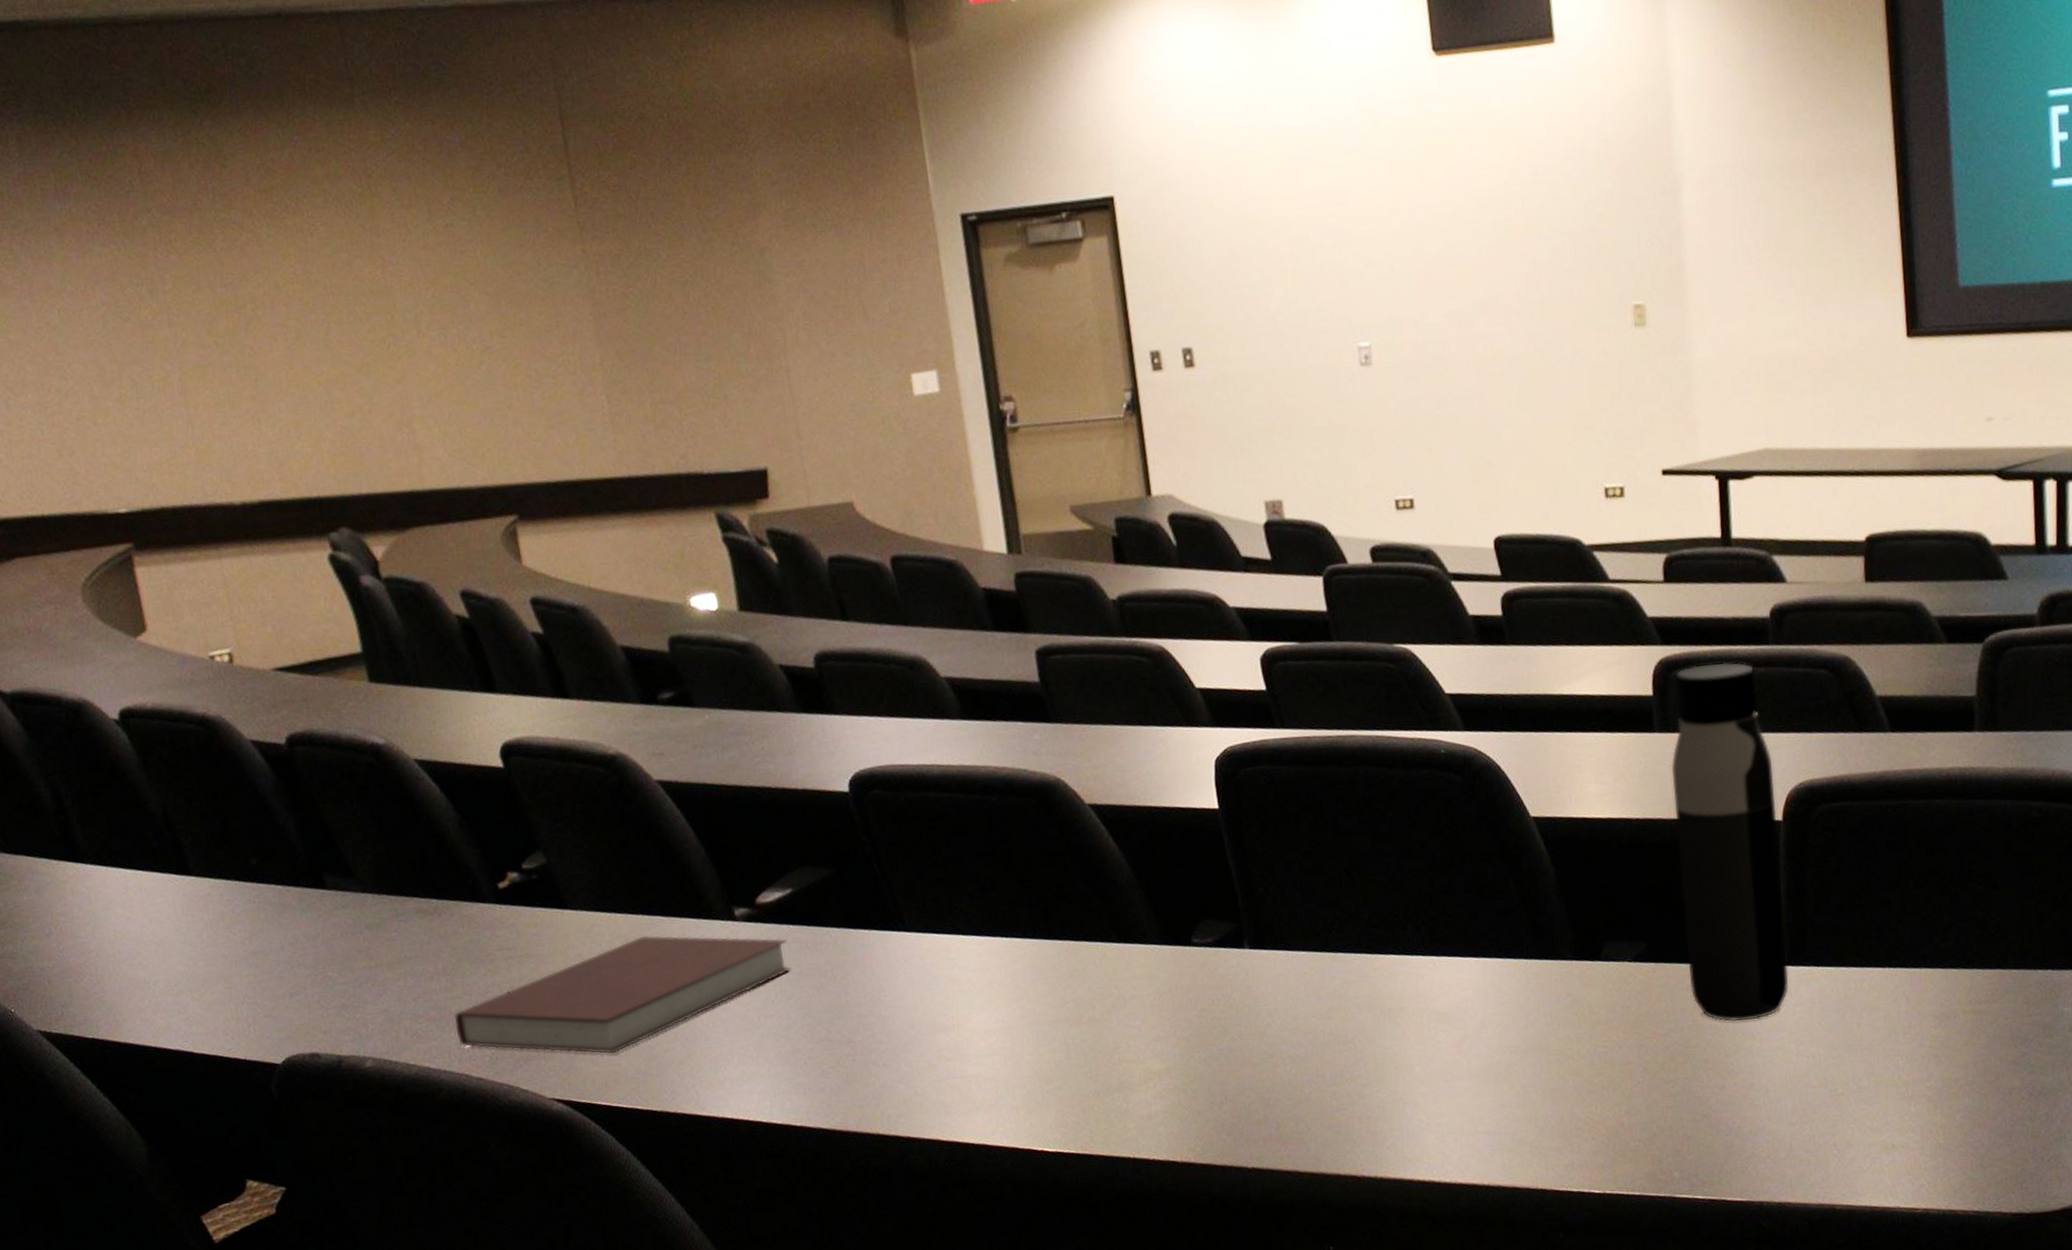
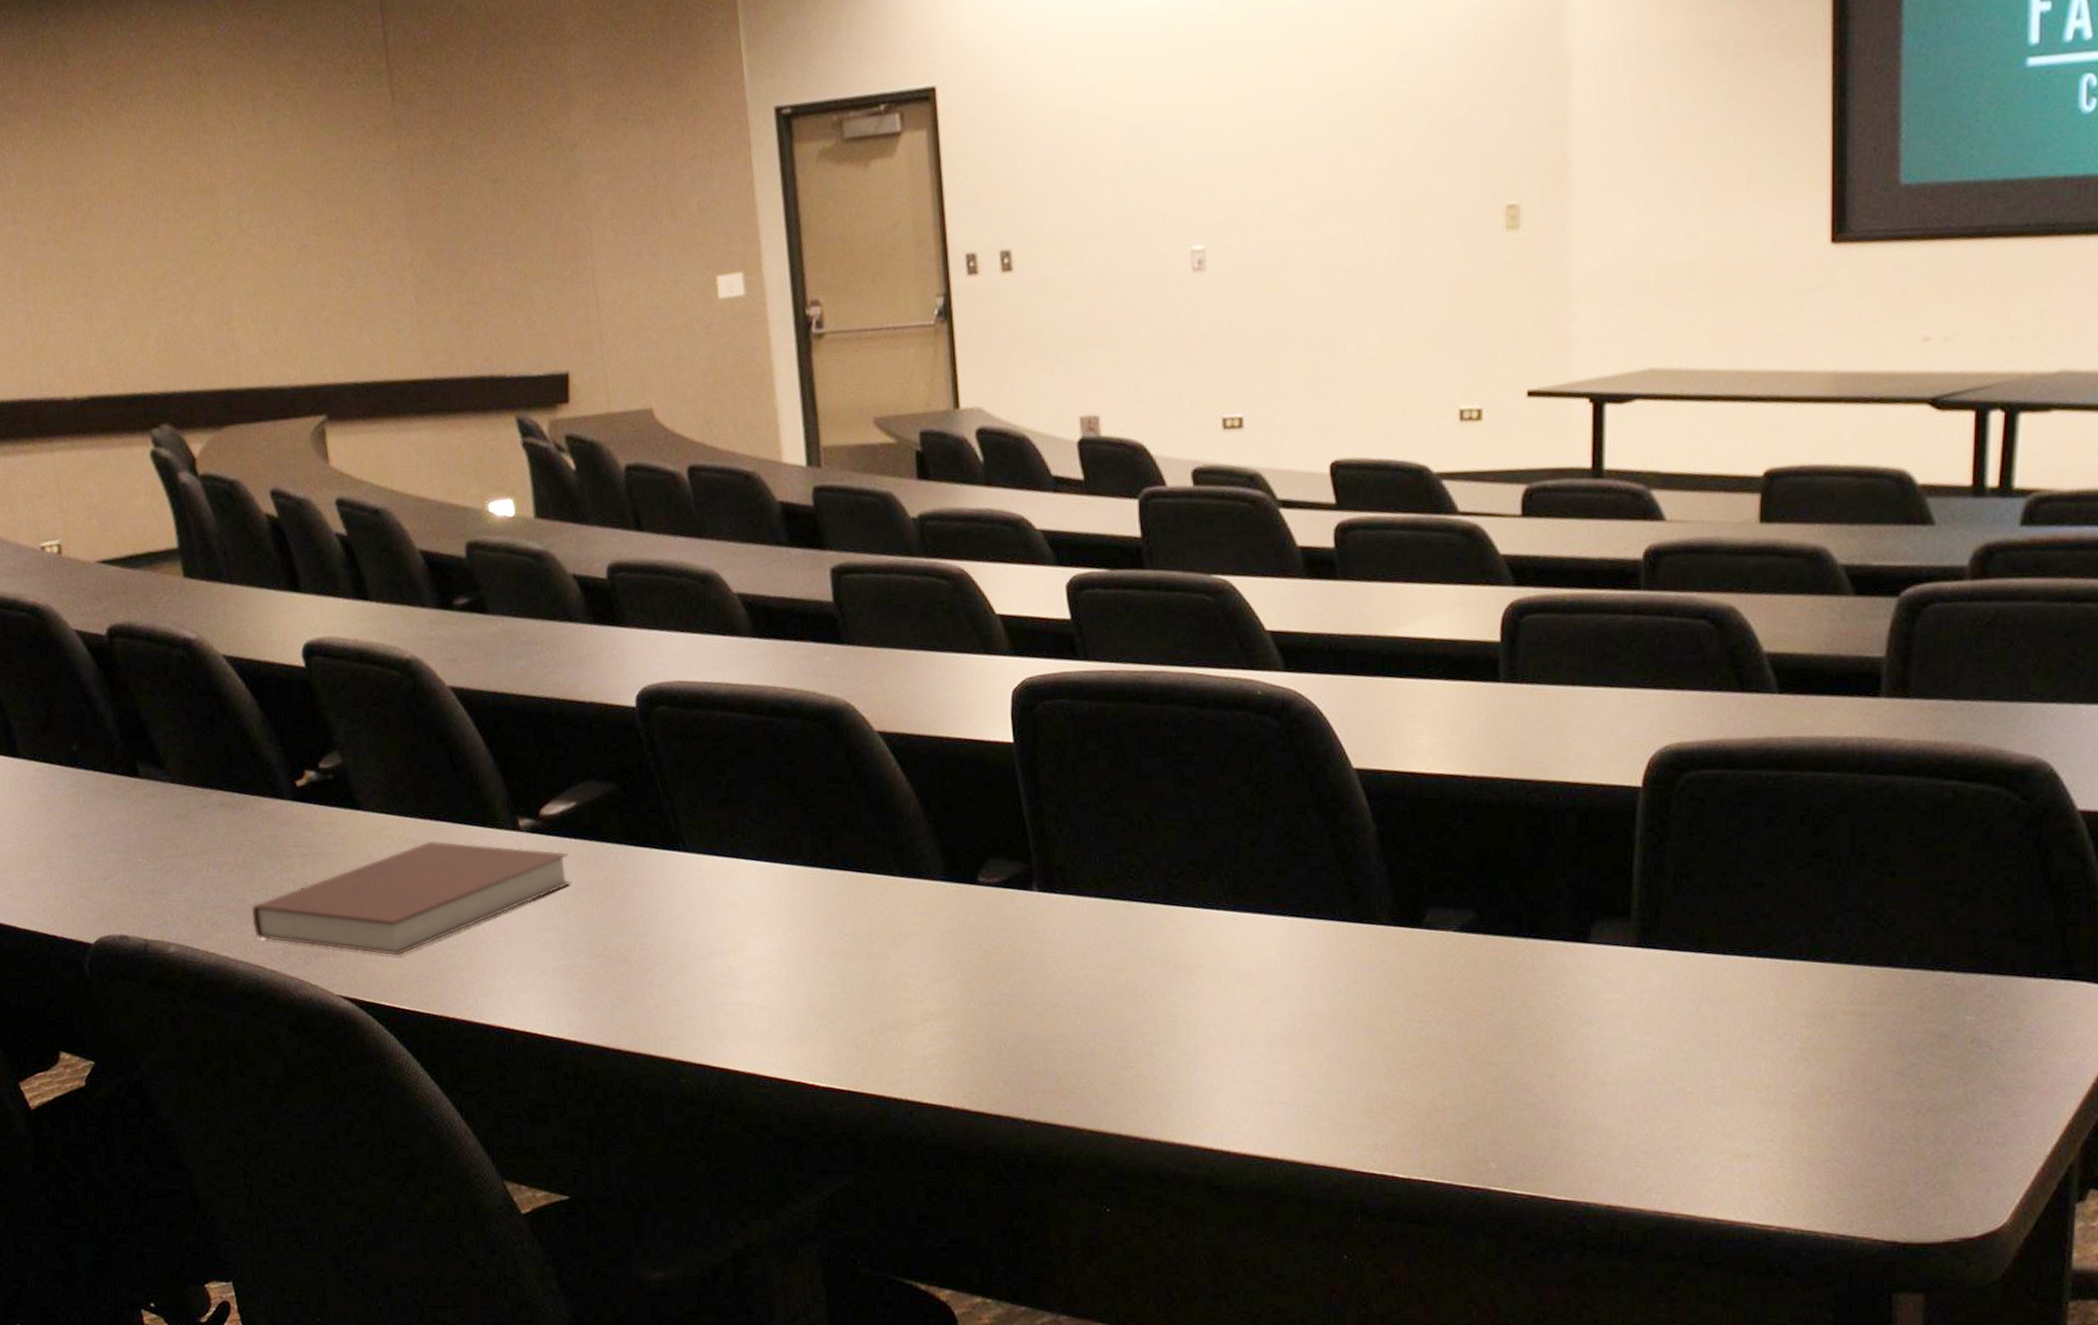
water bottle: present [1671,662,1789,1022] -> none [1516,608,1638,1005]

